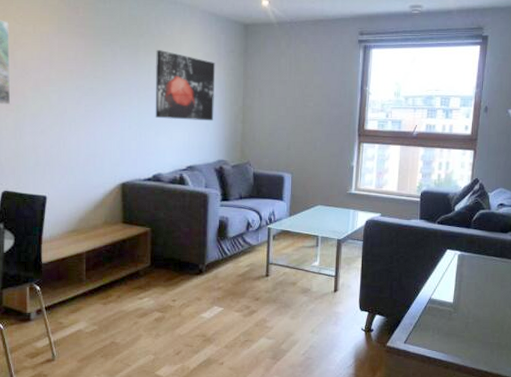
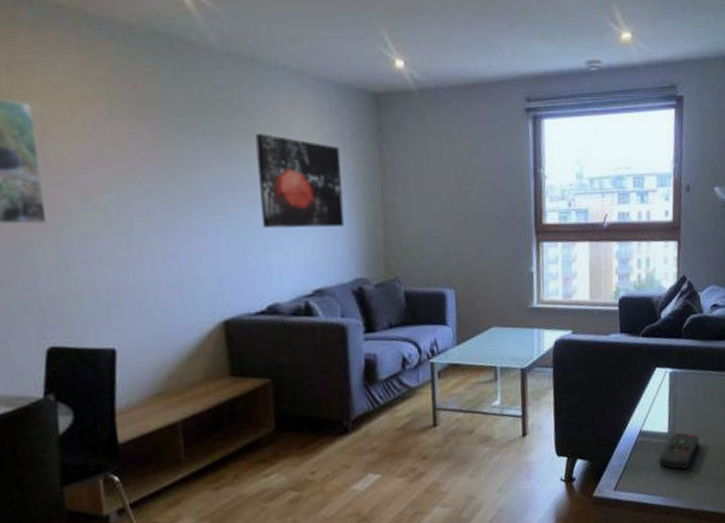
remote control: none [443,303,480,333] -> present [659,432,700,470]

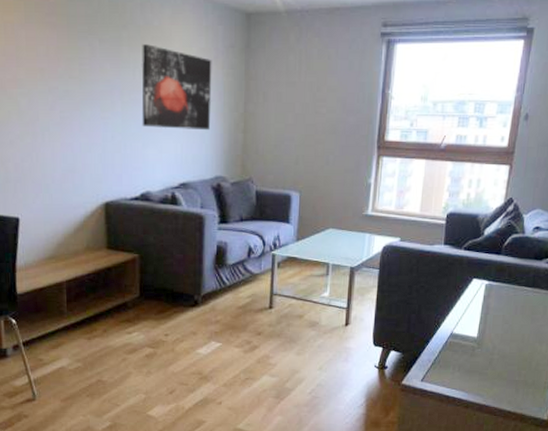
remote control: present [659,432,700,470] -> none [465,338,506,371]

